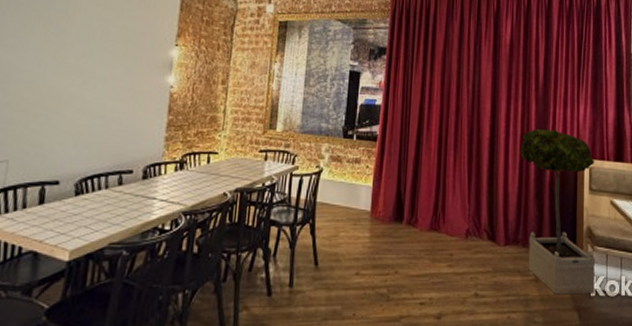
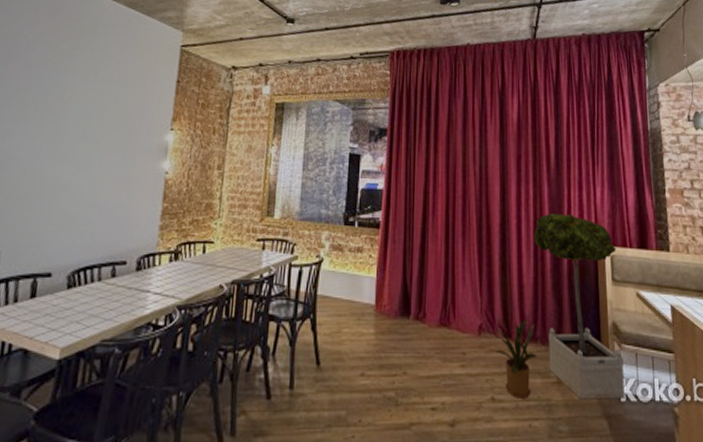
house plant: none [480,225,517,294] -> present [495,320,536,398]

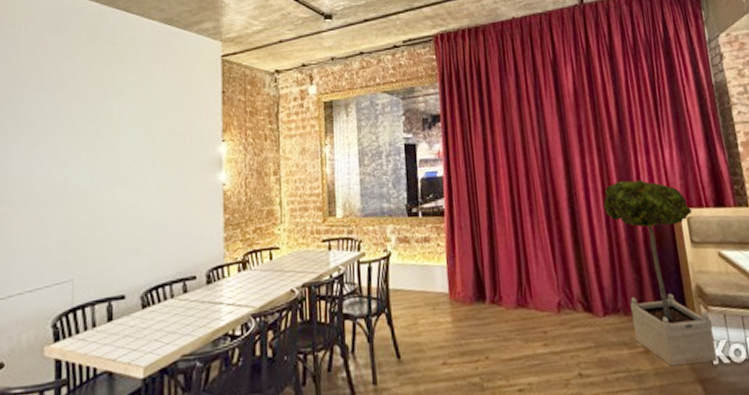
house plant: present [495,320,536,398] -> none [575,292,621,372]

